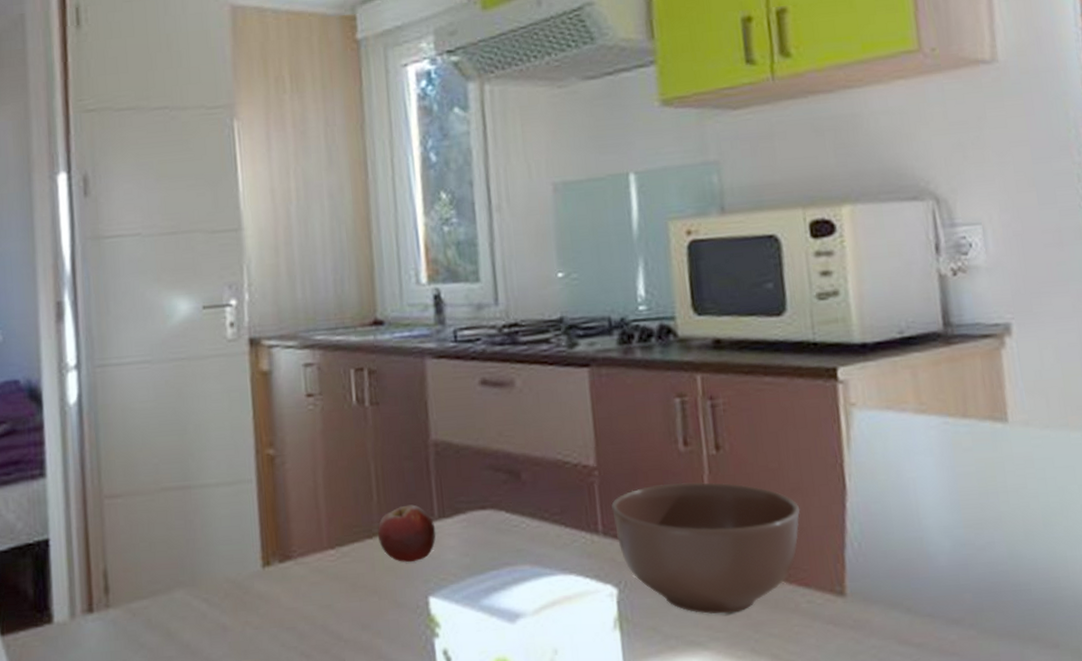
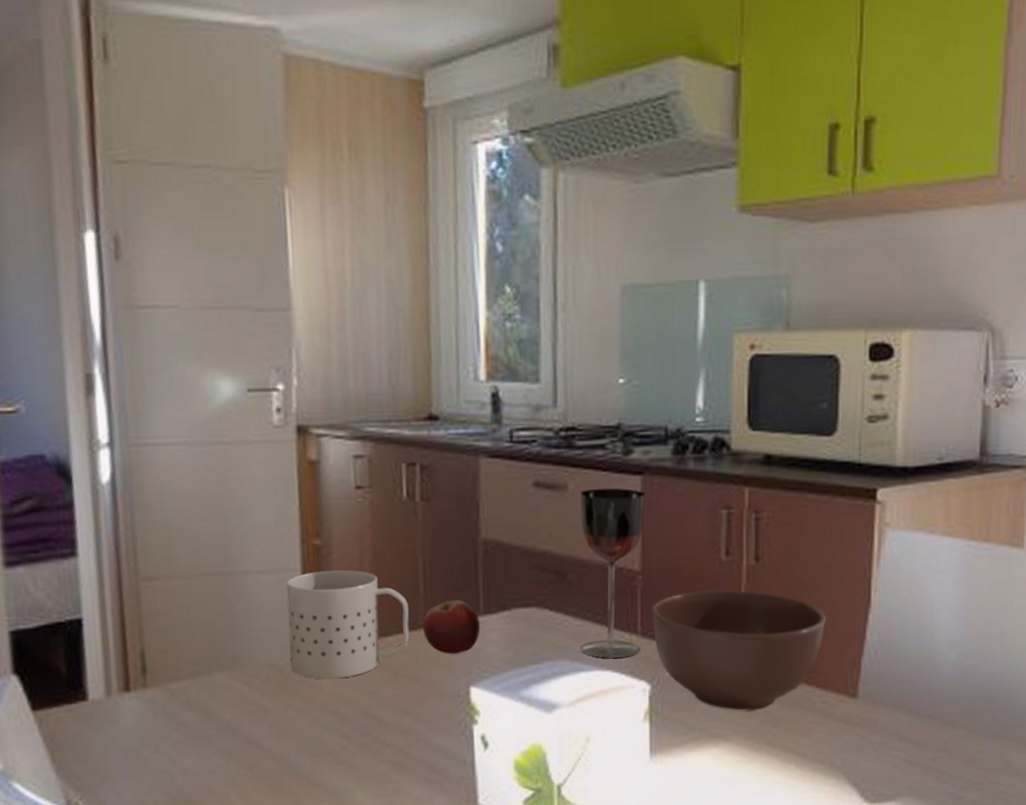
mug: none [242,478,365,594] -> present [286,570,410,680]
wineglass: none [528,381,603,561] -> present [580,488,646,658]

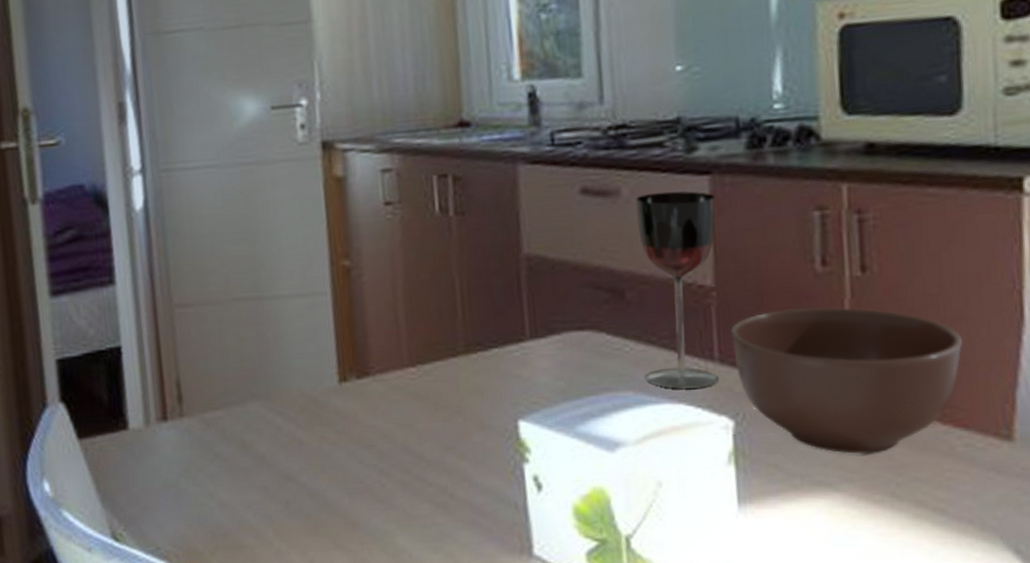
mug: present [286,570,410,680] -> none [317,292,449,411]
fruit: present [423,599,481,655] -> none [463,323,528,384]

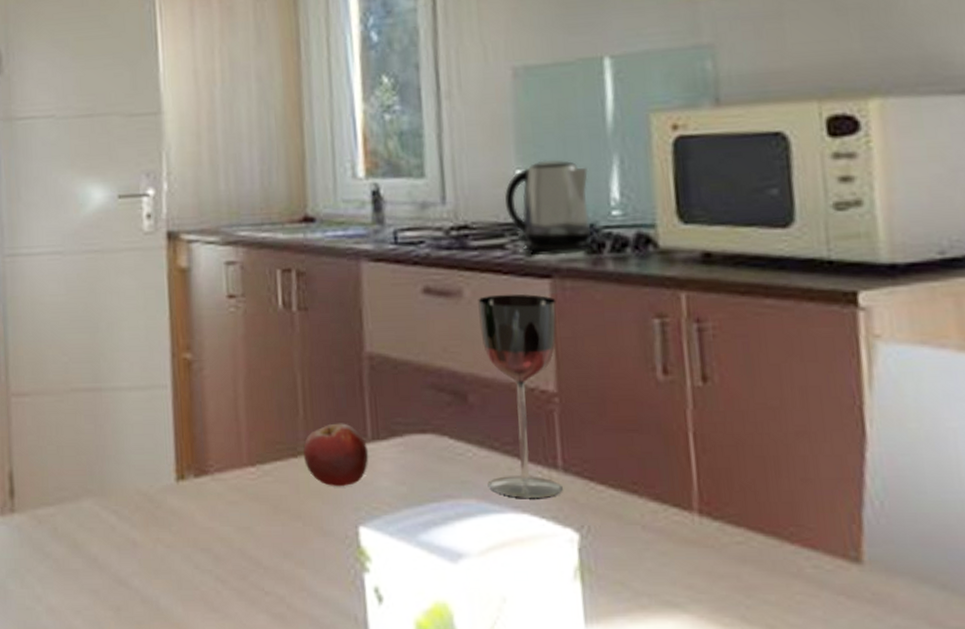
fruit: none [463,323,528,384] -> present [303,423,369,487]
kettle: none [663,53,754,149] -> present [504,159,593,253]
bowl: present [730,306,963,454] -> none [573,416,807,573]

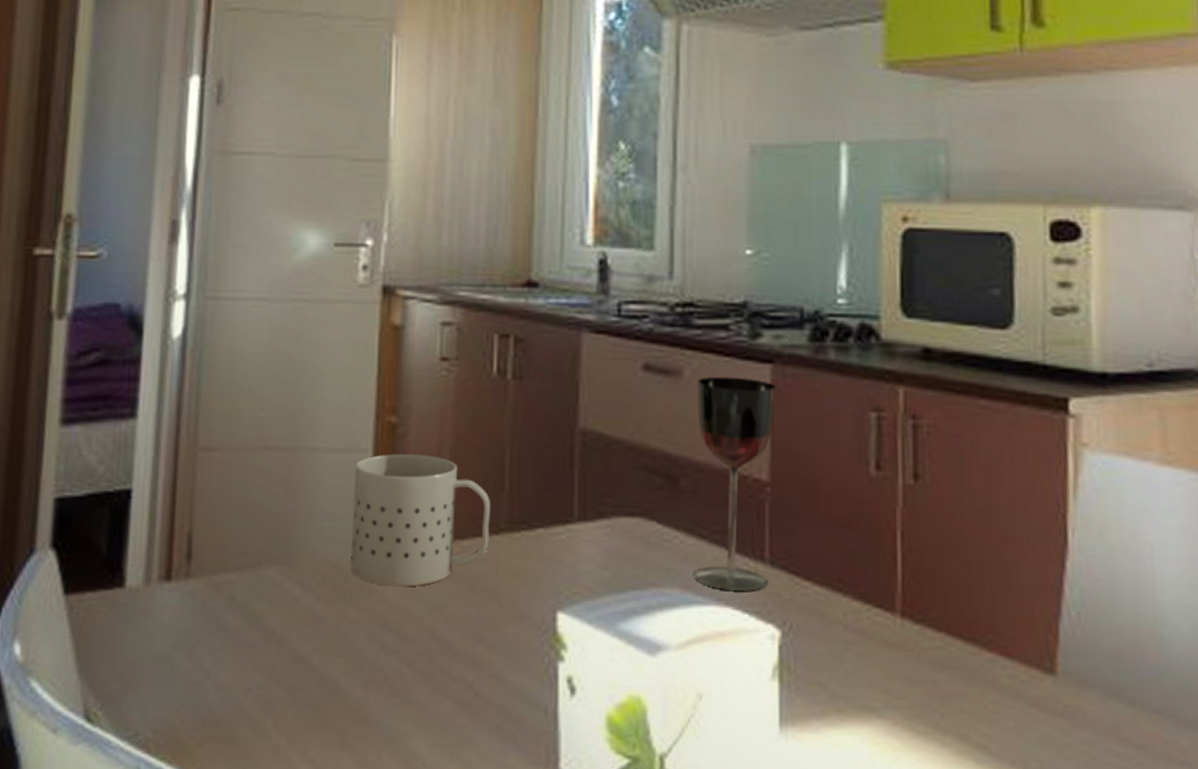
mug: none [156,387,289,511] -> present [350,453,492,587]
fruit: present [303,423,369,487] -> none [506,500,574,569]
kettle: present [504,159,593,253] -> none [732,242,817,339]

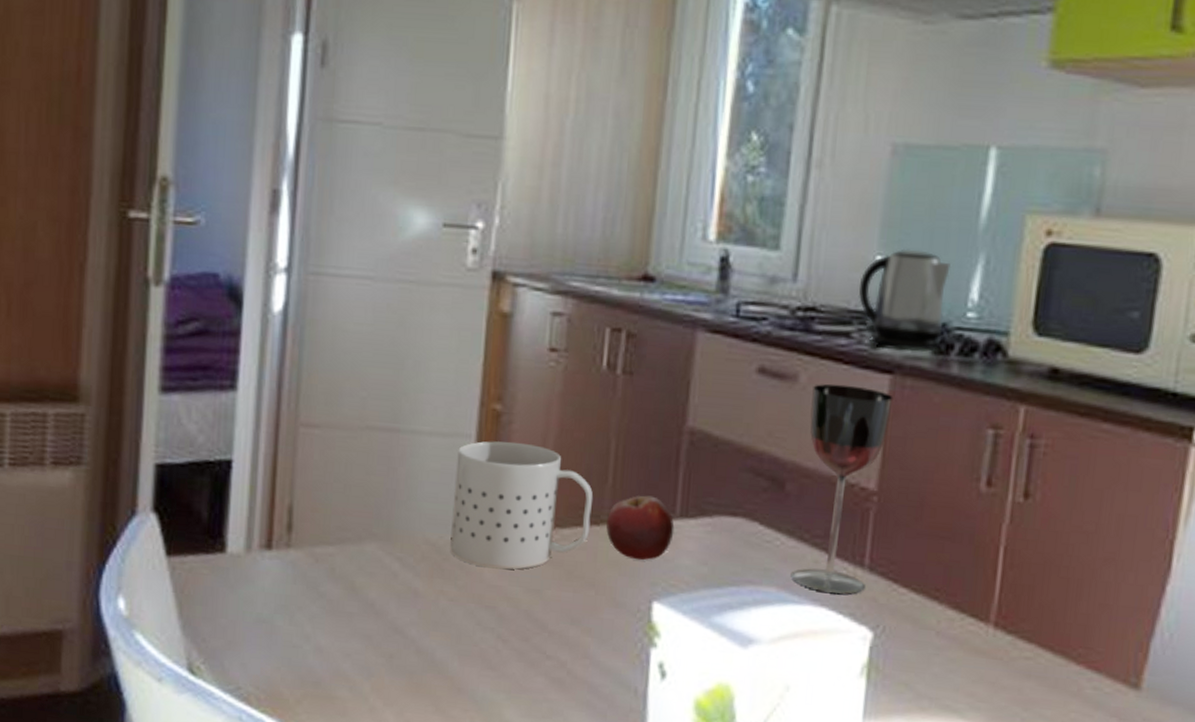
fruit: none [506,500,574,569] -> present [606,495,675,561]
kettle: none [732,242,817,339] -> present [858,248,951,350]

